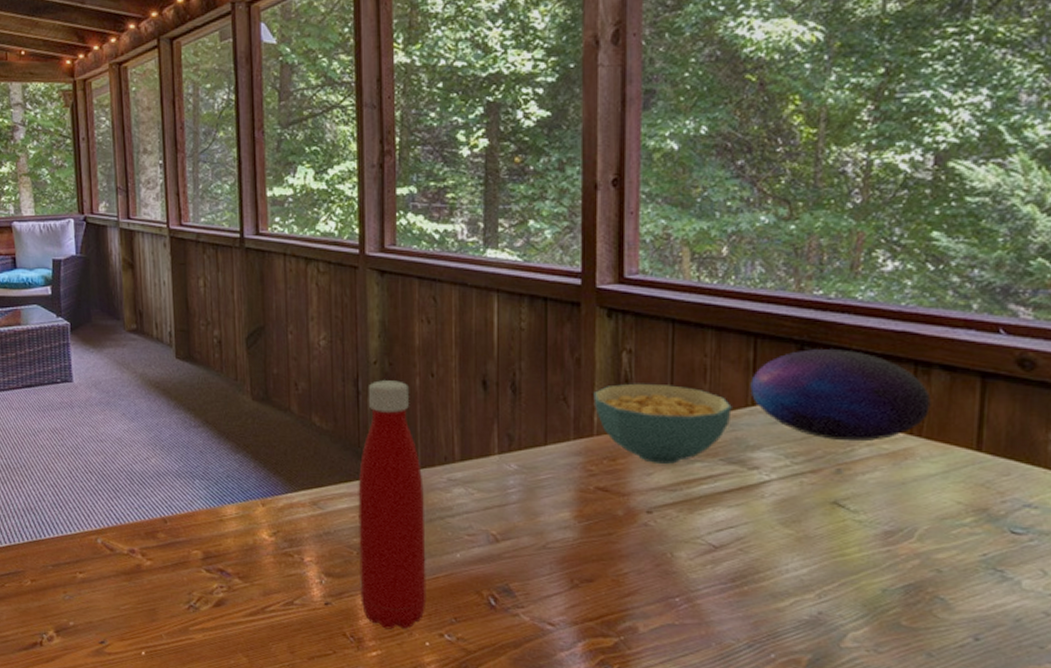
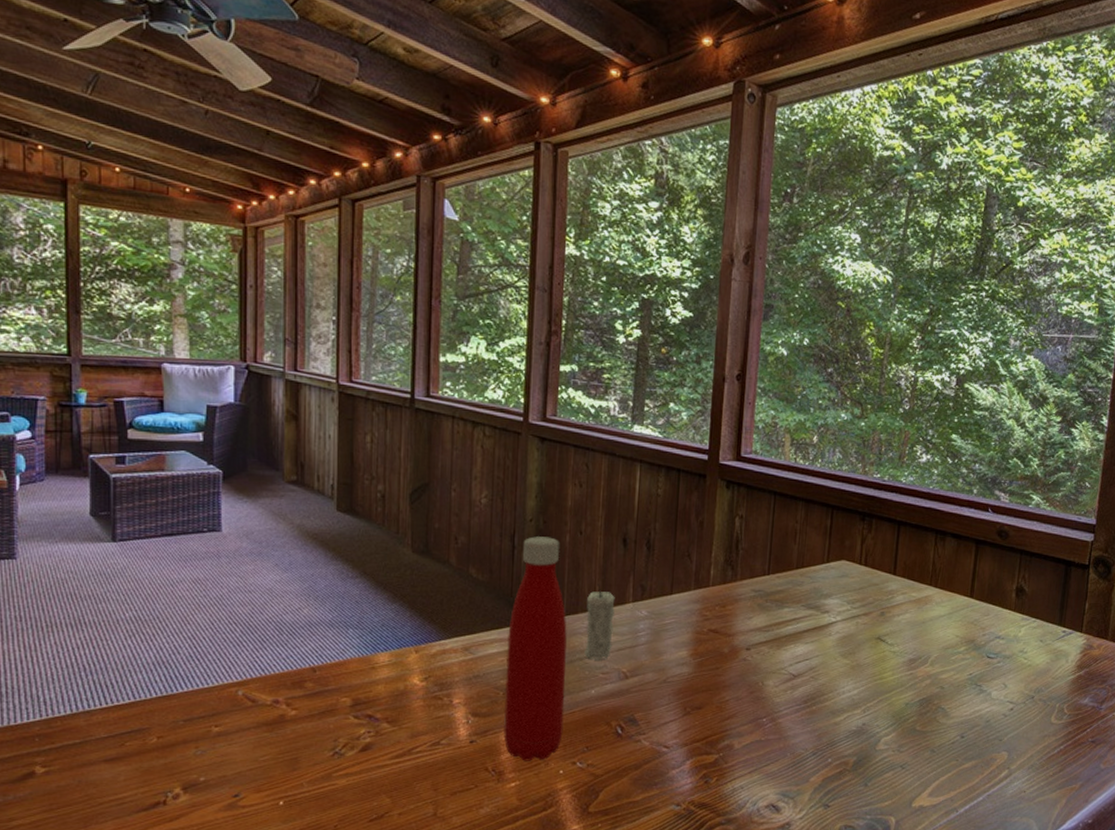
candle: none [445,433,478,519] -> present [584,584,615,659]
cereal bowl: present [593,383,732,464] -> none [711,543,813,609]
decorative orb: present [750,348,931,442] -> none [827,518,945,591]

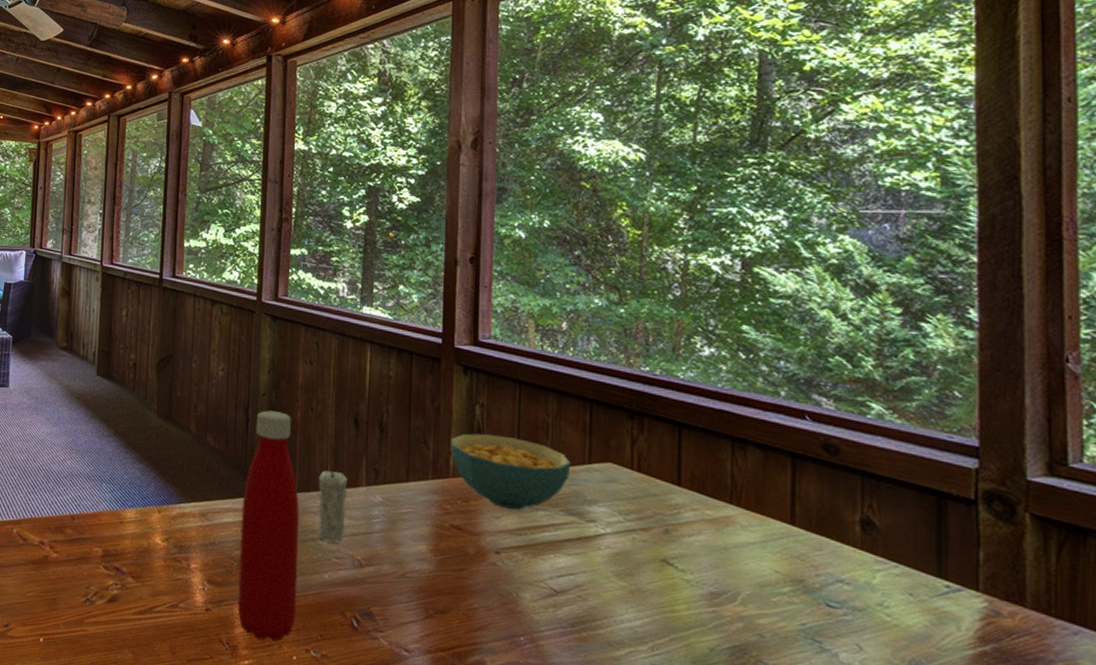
cereal bowl: none [711,543,813,609] -> present [450,433,571,510]

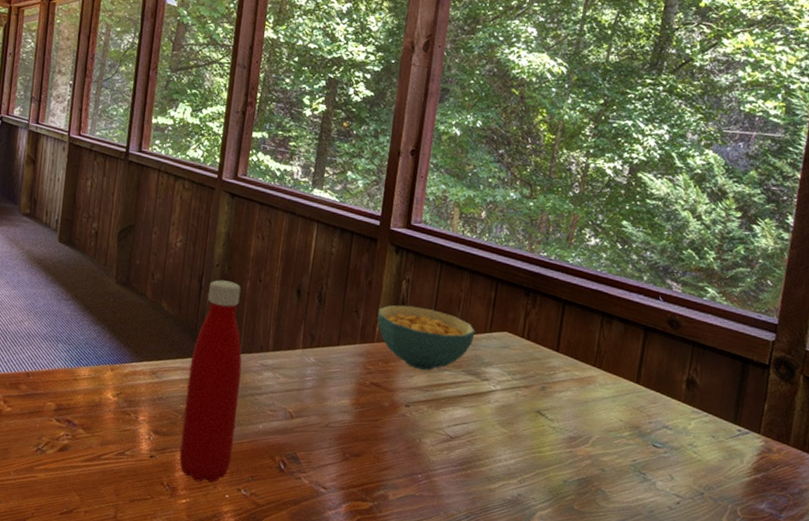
candle: present [317,463,348,543] -> none [255,328,287,398]

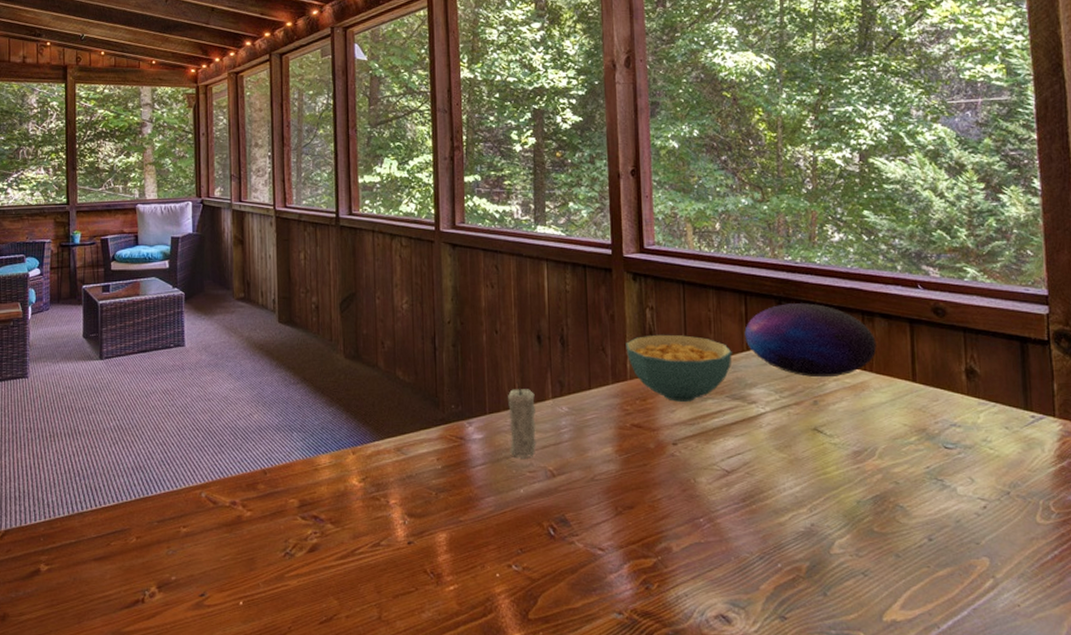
bottle: present [179,280,242,483] -> none [436,337,496,564]
candle: none [255,328,287,398] -> present [508,381,537,457]
decorative orb: none [489,295,610,368] -> present [744,302,877,378]

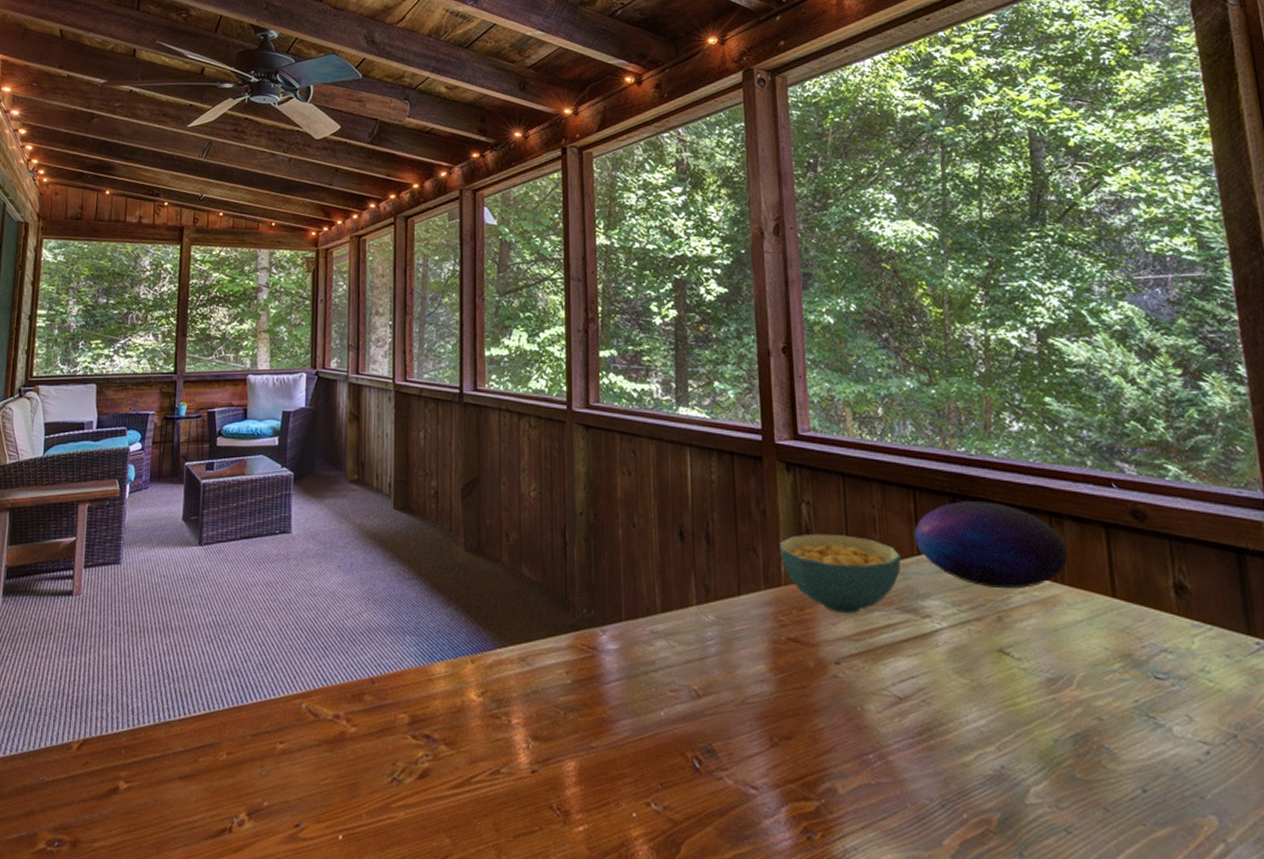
candle: present [508,381,537,457] -> none [646,583,679,673]

